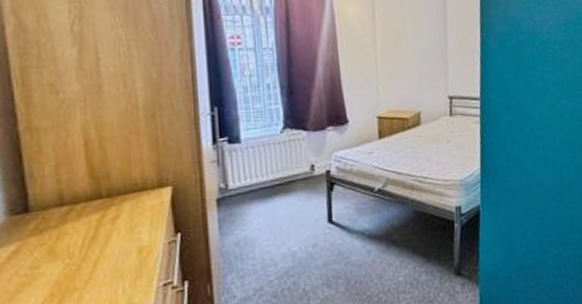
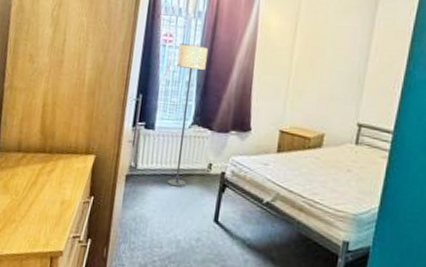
floor lamp: none [251,43,289,198] -> present [167,43,208,187]

